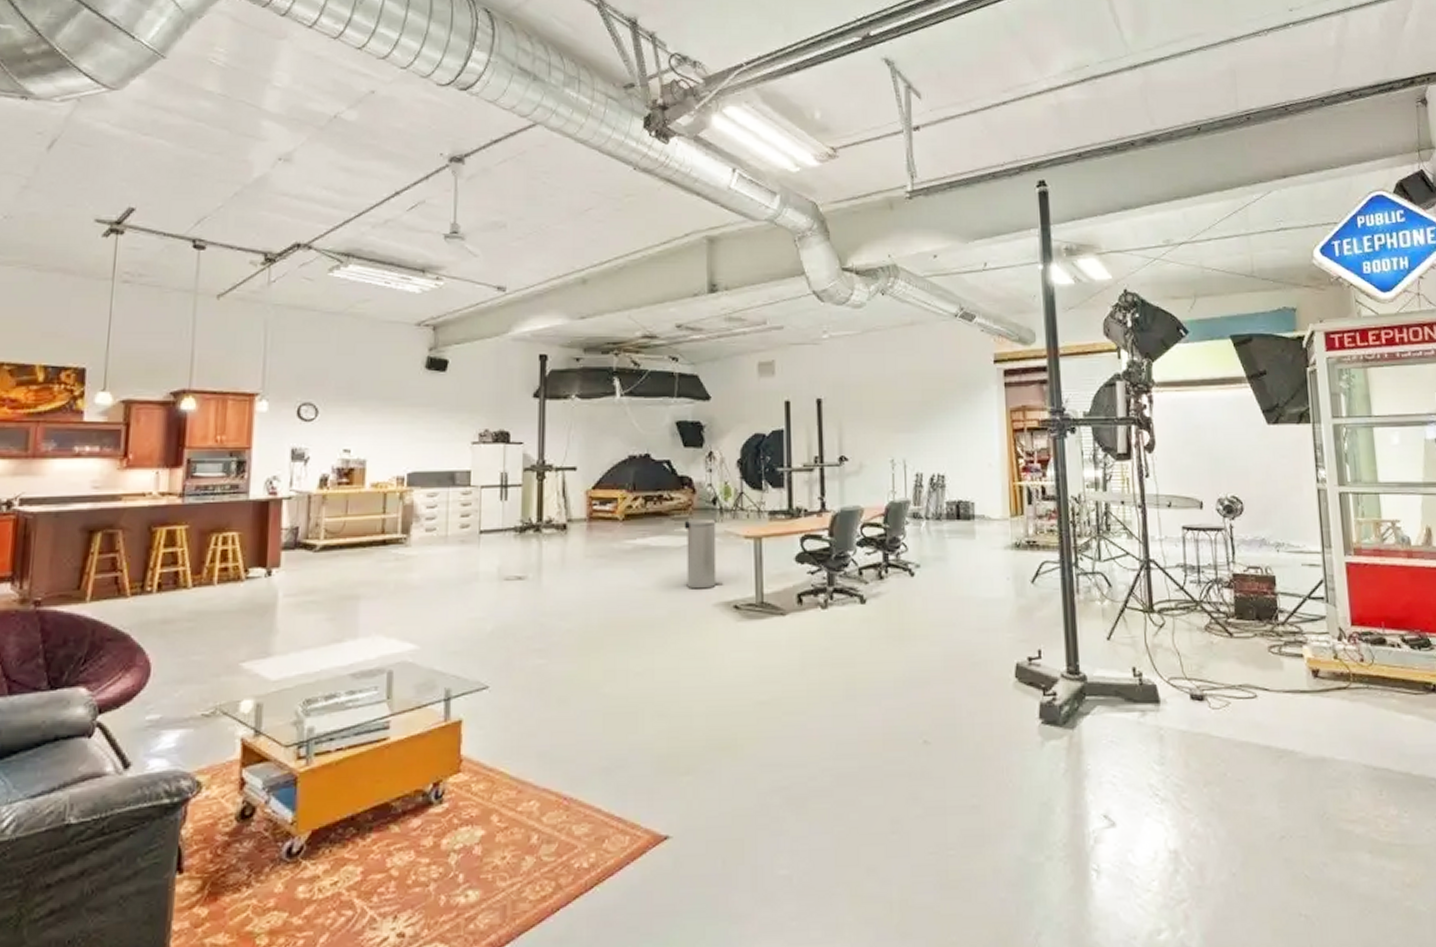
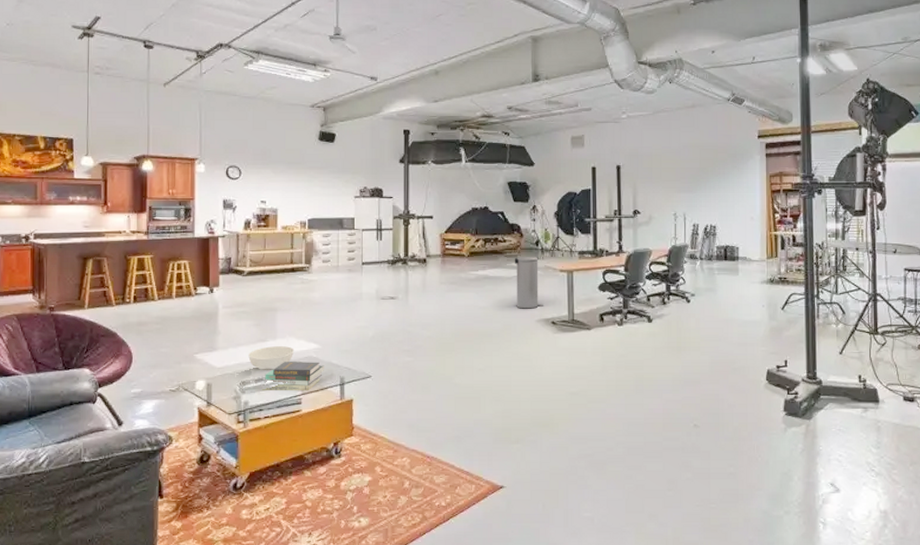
bowl: none [317,648,383,684] -> present [248,346,295,371]
books: none [335,668,423,712] -> present [262,362,324,391]

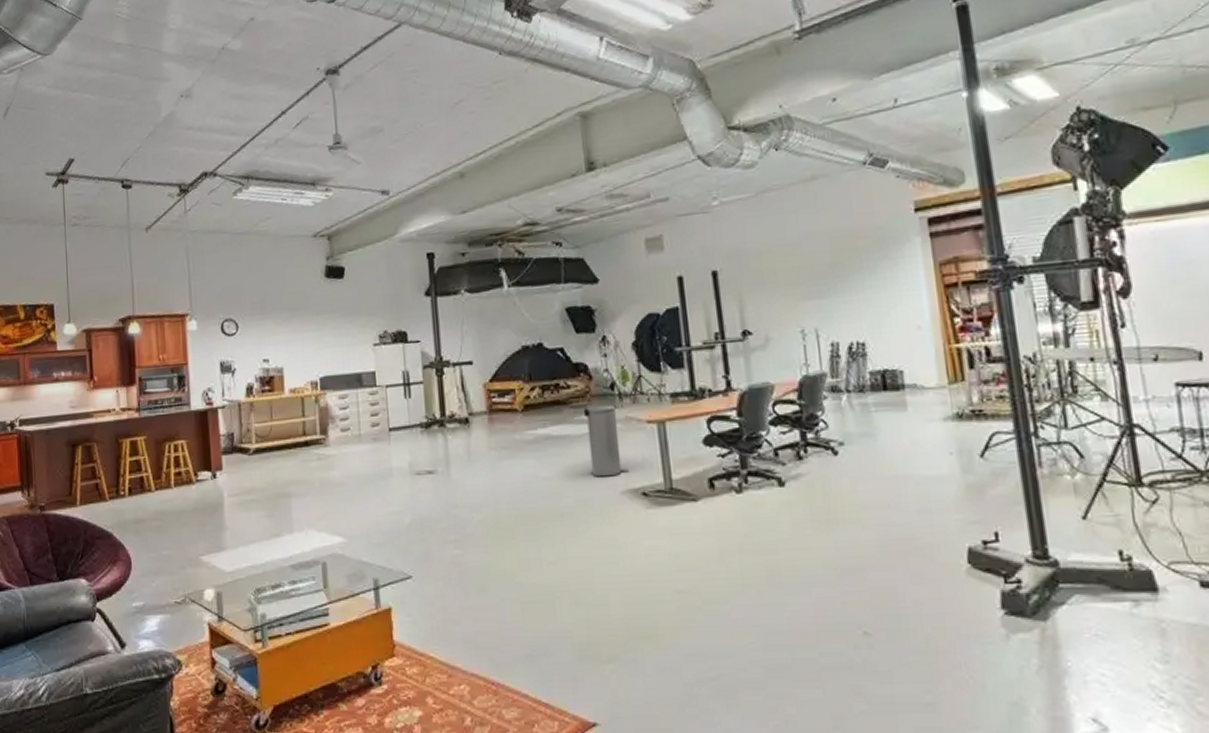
bowl: present [248,346,295,371] -> none [261,541,316,575]
books: present [262,362,324,391] -> none [281,560,353,600]

